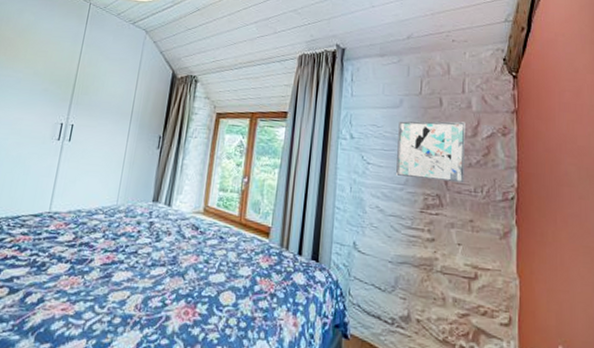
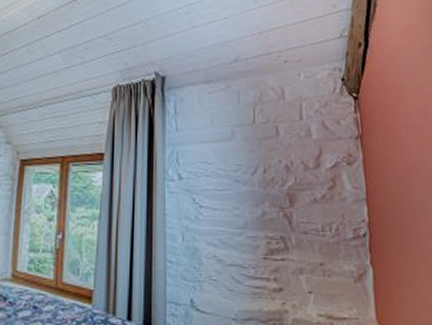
wall art: present [396,121,465,184] -> none [232,152,310,222]

